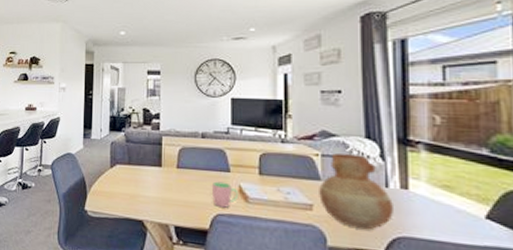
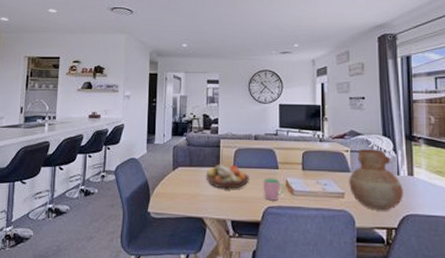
fruit bowl: none [147,163,195,192] -> present [206,164,249,189]

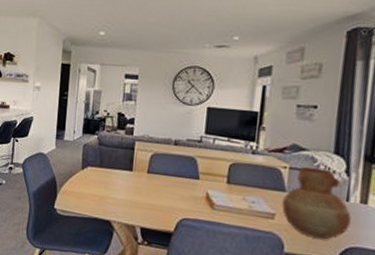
fruit bowl: present [206,164,249,189] -> none [117,167,165,196]
cup: present [263,178,286,201] -> none [179,187,206,213]

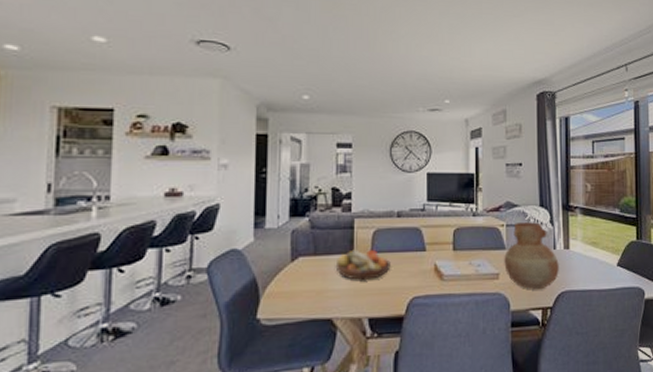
fruit bowl: none [117,167,165,196] -> present [337,249,391,280]

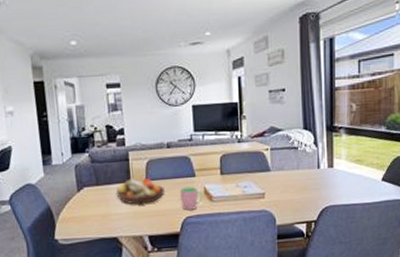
cup: none [407,262,435,290] -> present [179,186,205,210]
vase: present [504,222,559,290] -> none [269,144,323,206]

